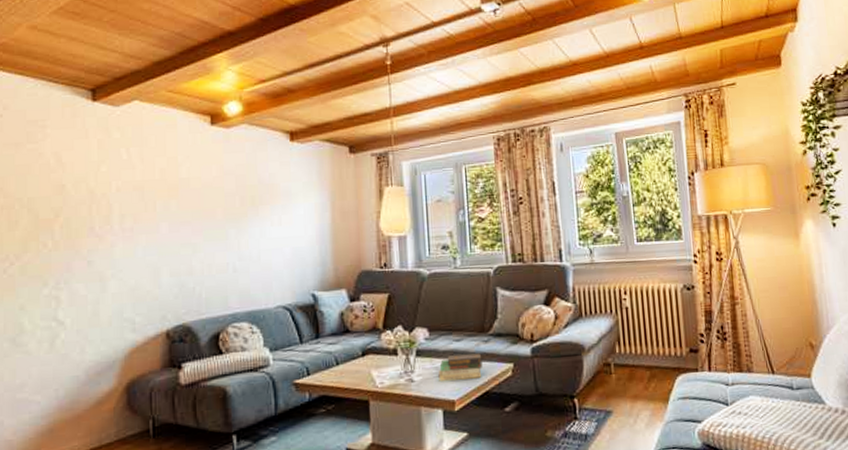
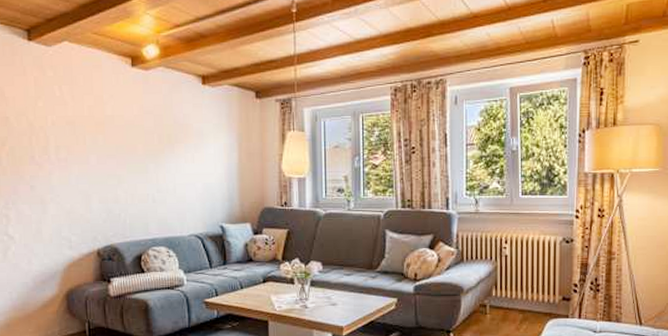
books: present [438,353,483,381] -> none [329,287,369,309]

